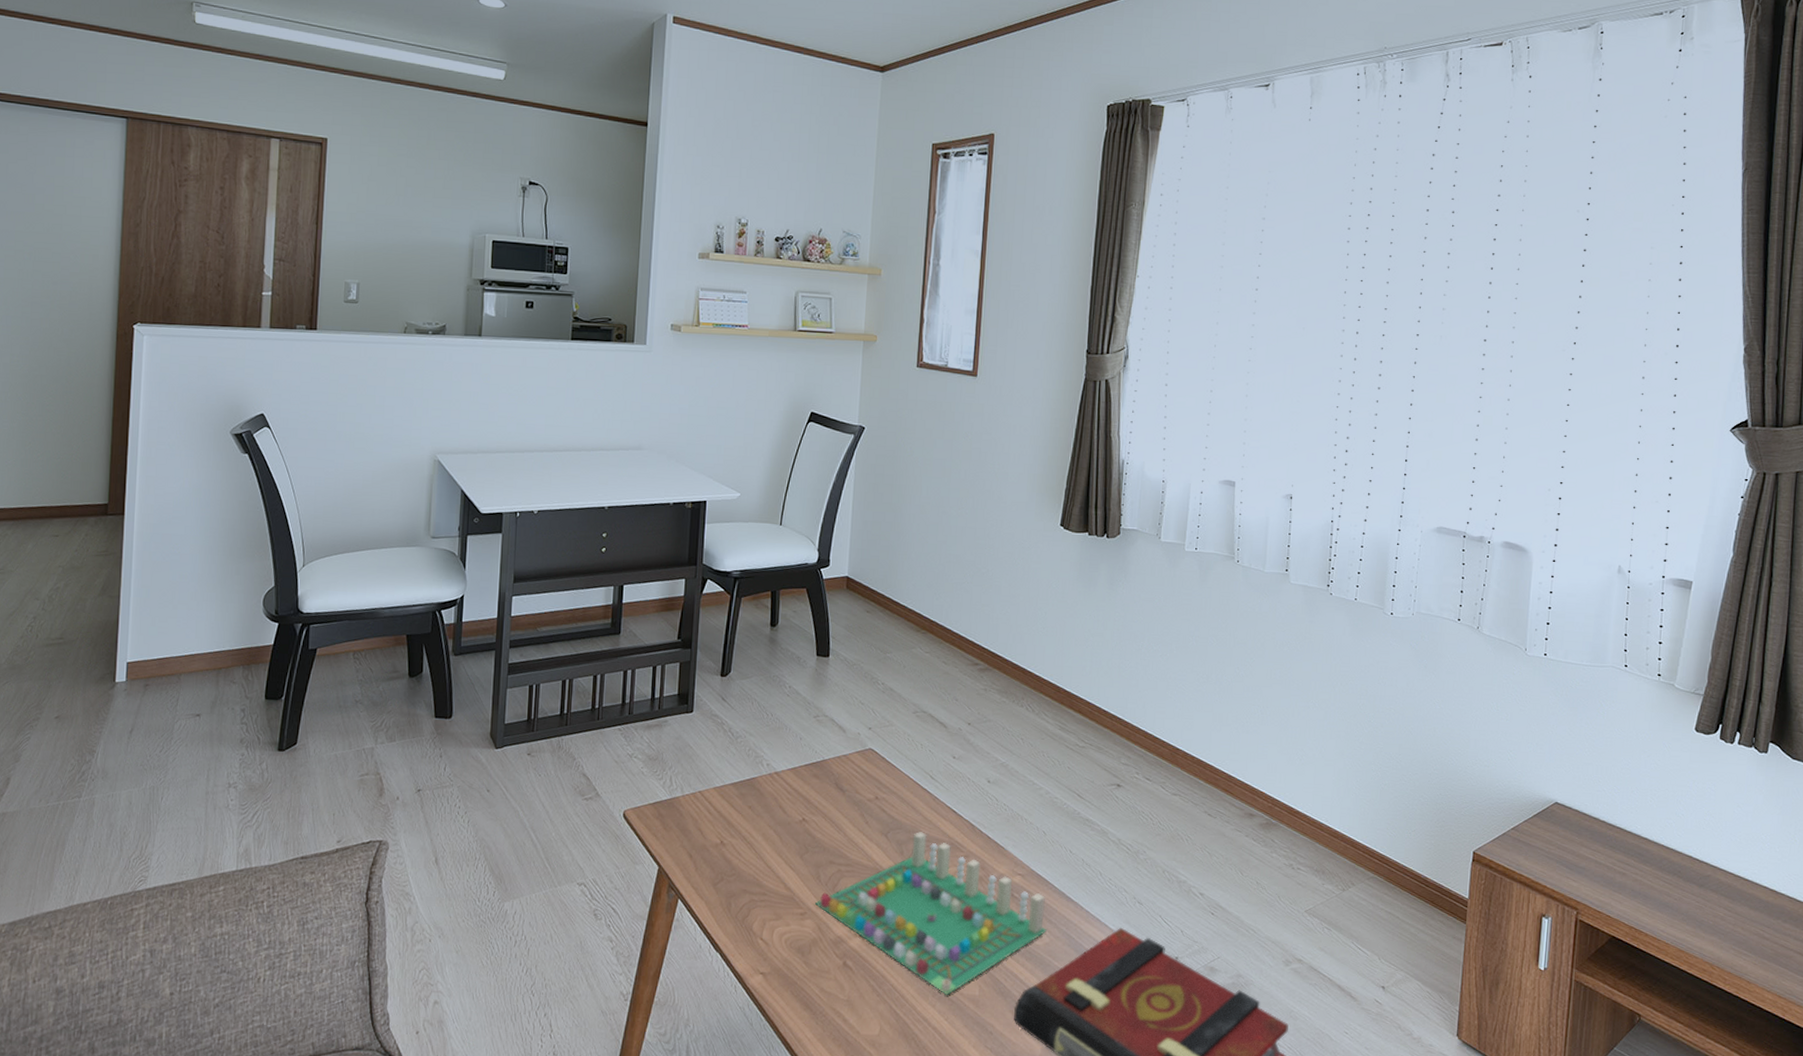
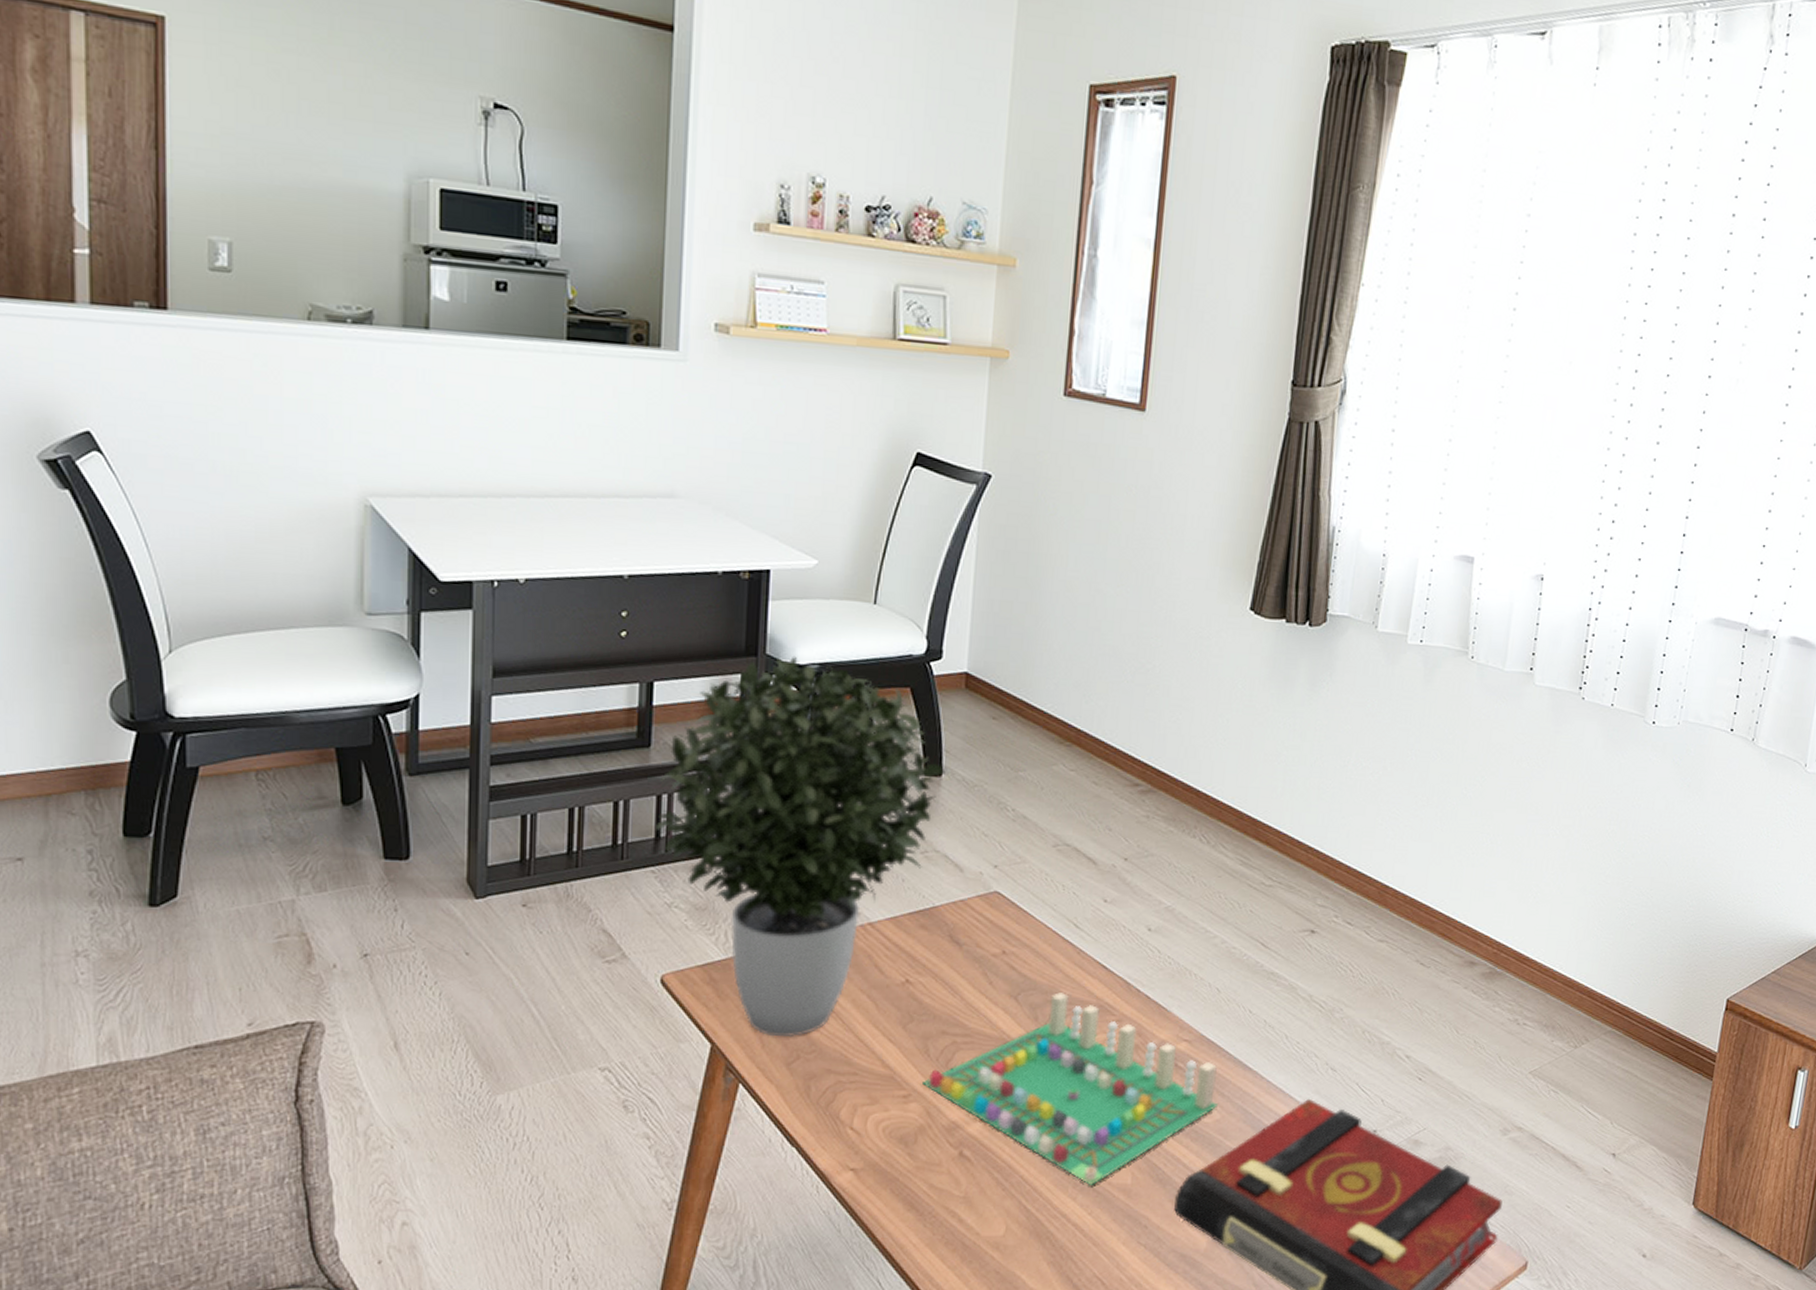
potted plant: none [621,565,832,863] -> present [654,655,946,1038]

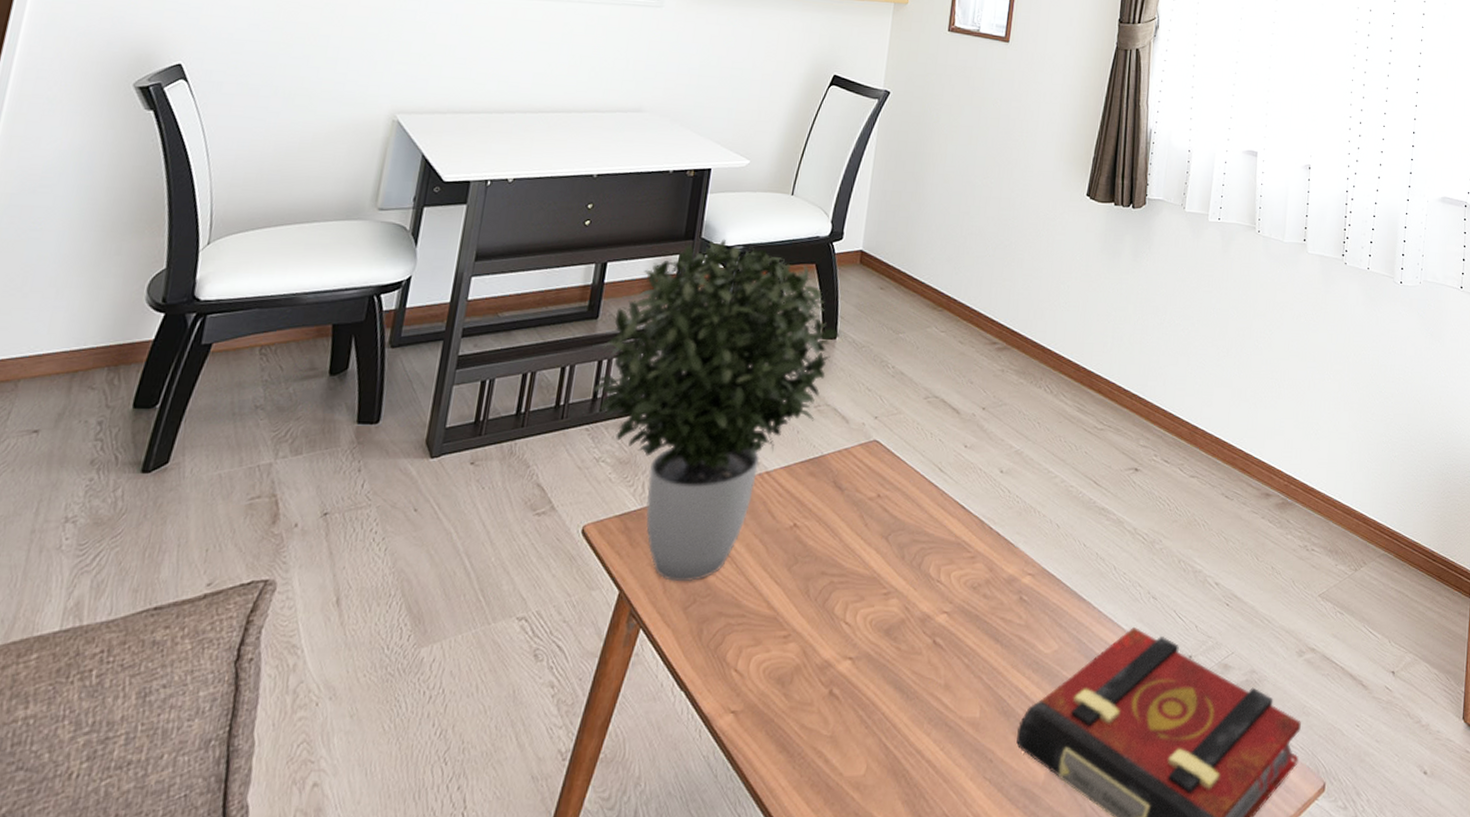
board game: present [923,992,1218,1185] -> none [801,532,1056,720]

